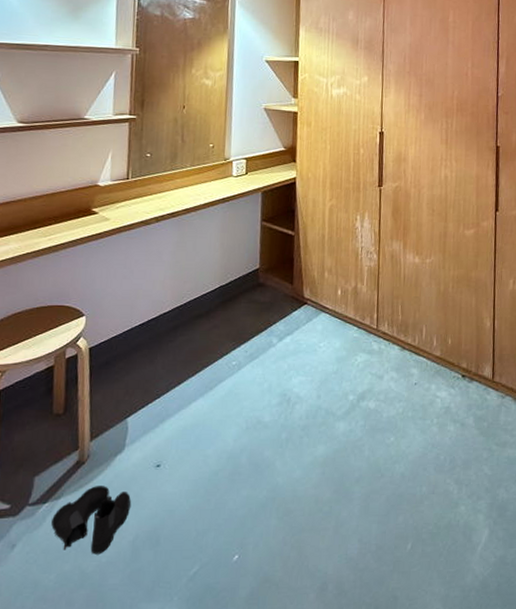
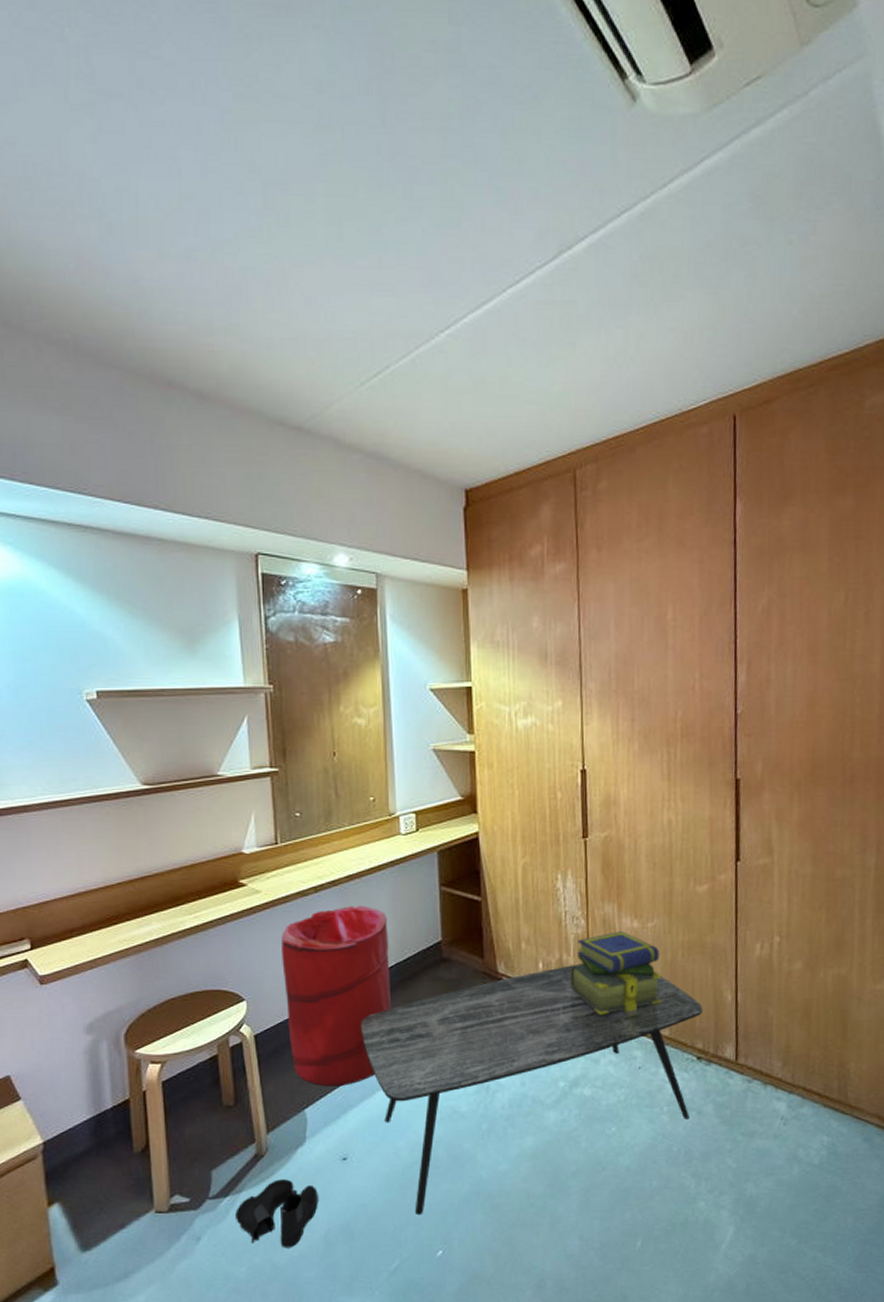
laundry hamper: none [120,234,215,397] -> present [281,905,391,1087]
coffee table: none [184,293,468,521] -> present [360,965,703,1216]
stack of books: none [362,265,436,337] -> present [570,931,662,1015]

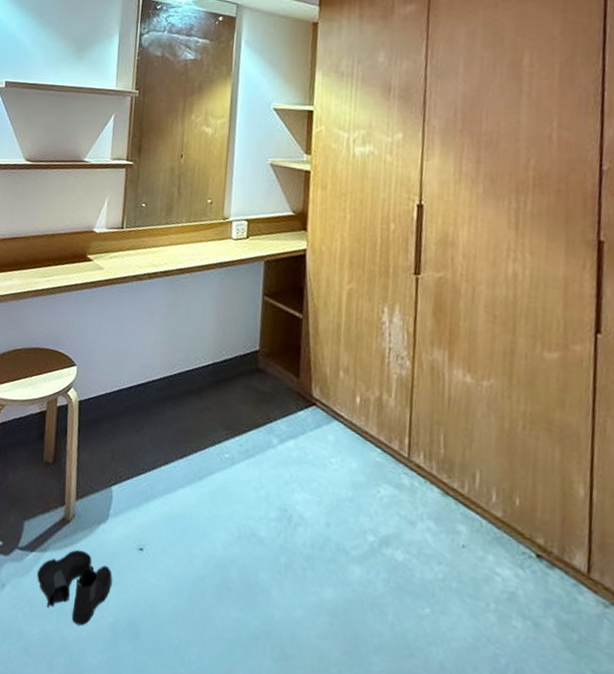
laundry hamper: present [281,905,391,1087] -> none [107,296,210,474]
coffee table: present [360,965,703,1216] -> none [172,404,547,638]
stack of books: present [570,931,662,1015] -> none [388,381,497,478]

